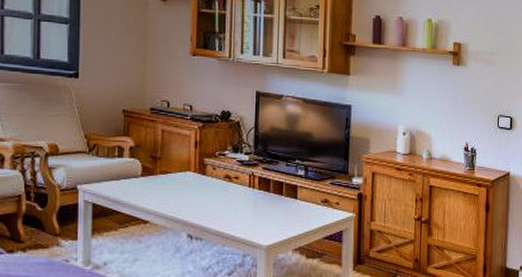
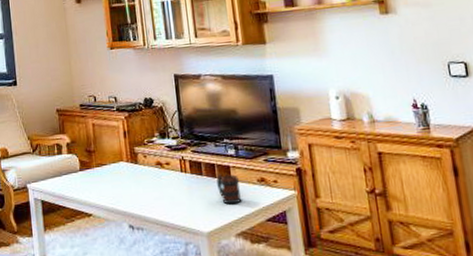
mug: none [283,192,305,222] -> present [216,174,242,205]

